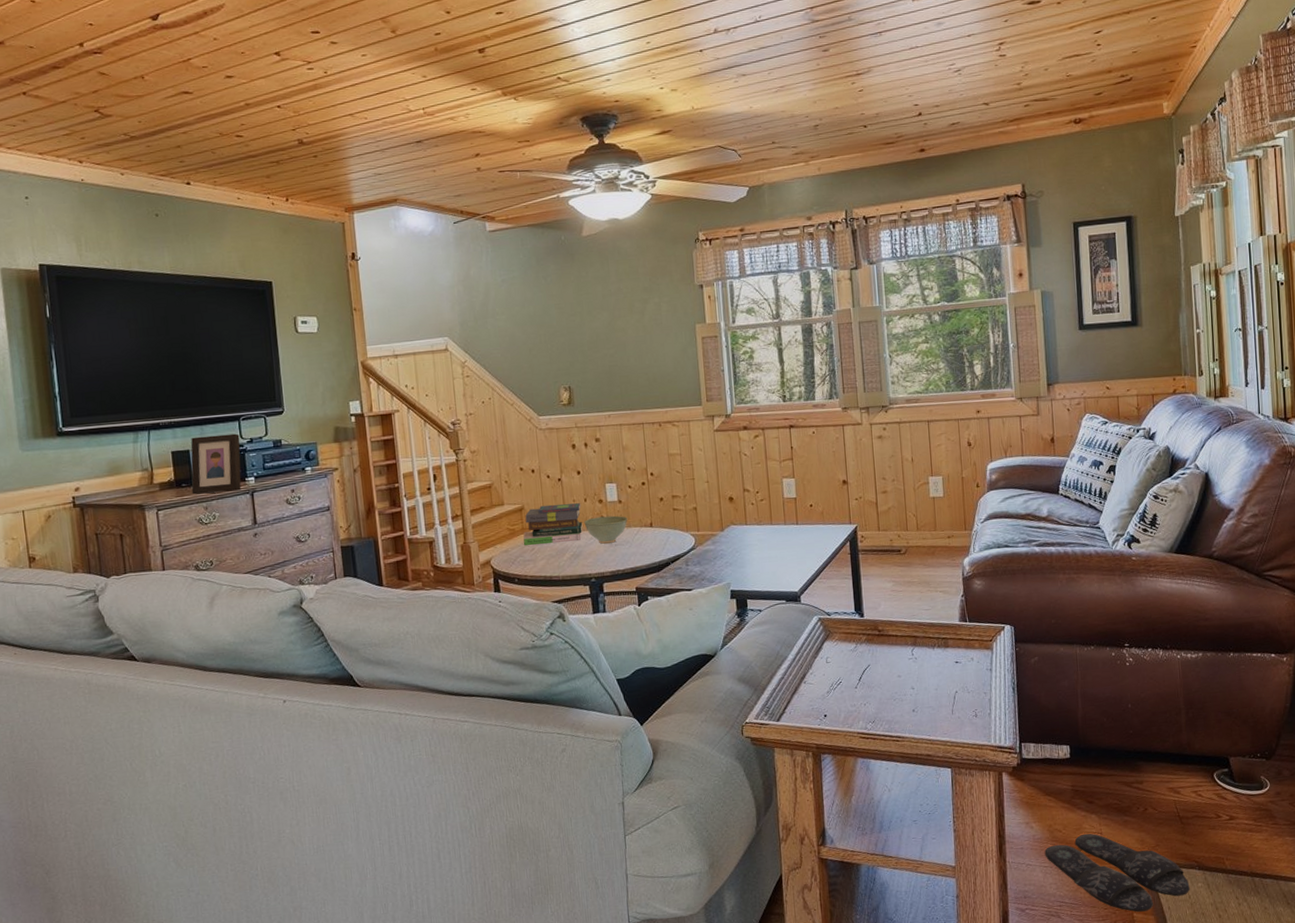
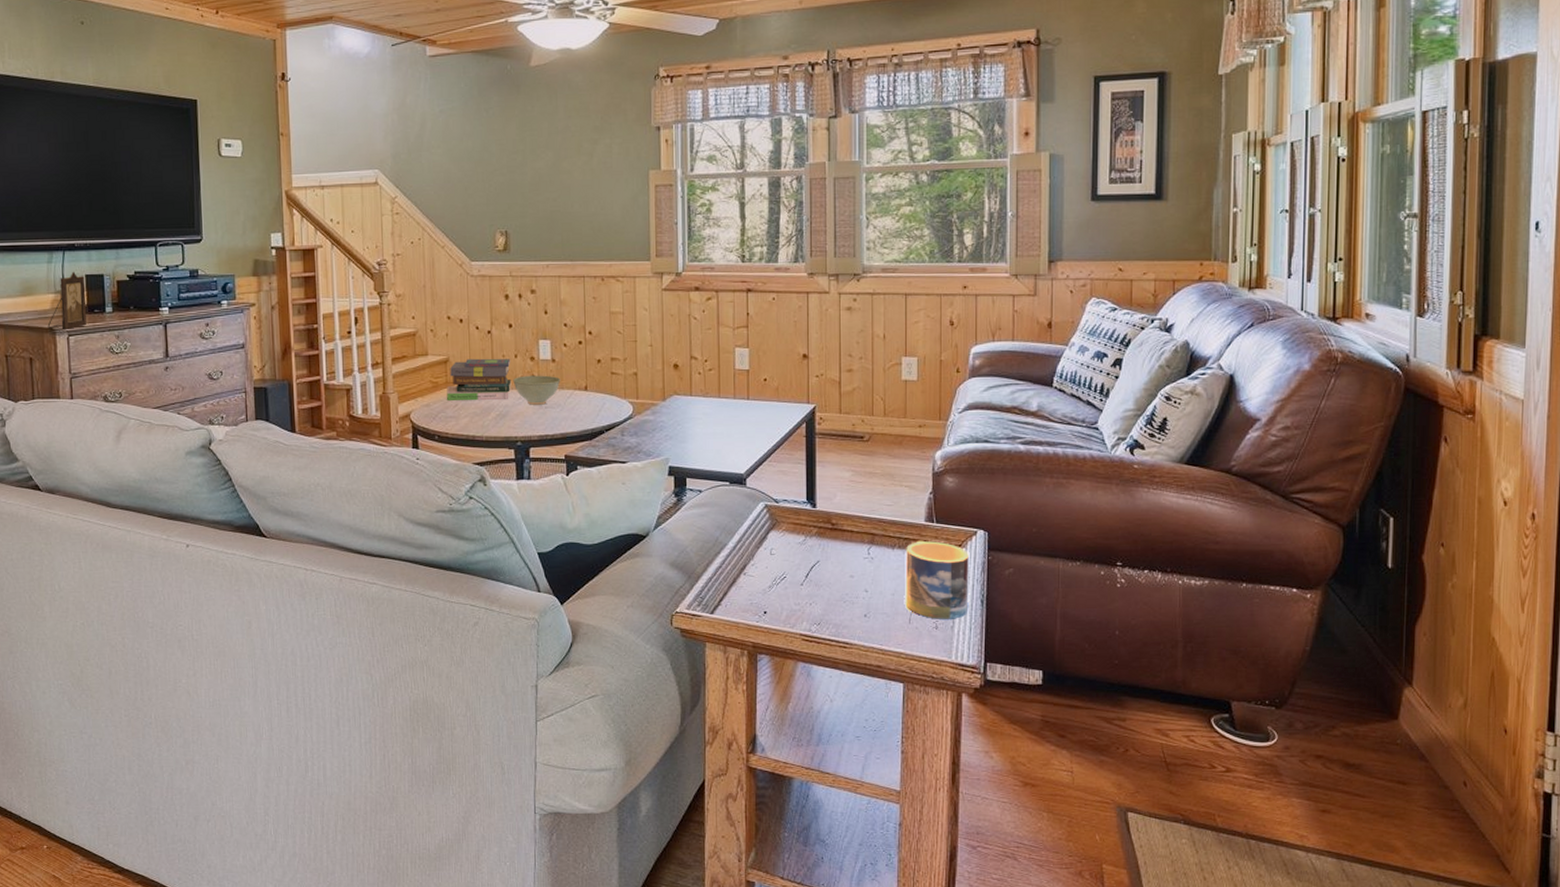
photo frame: none [136,449,175,505] -> present [47,271,87,329]
picture frame: present [190,433,242,495] -> none [104,260,156,322]
mug: none [945,638,1002,708] -> present [905,540,969,619]
slippers: present [1044,833,1190,912] -> none [1004,770,1172,864]

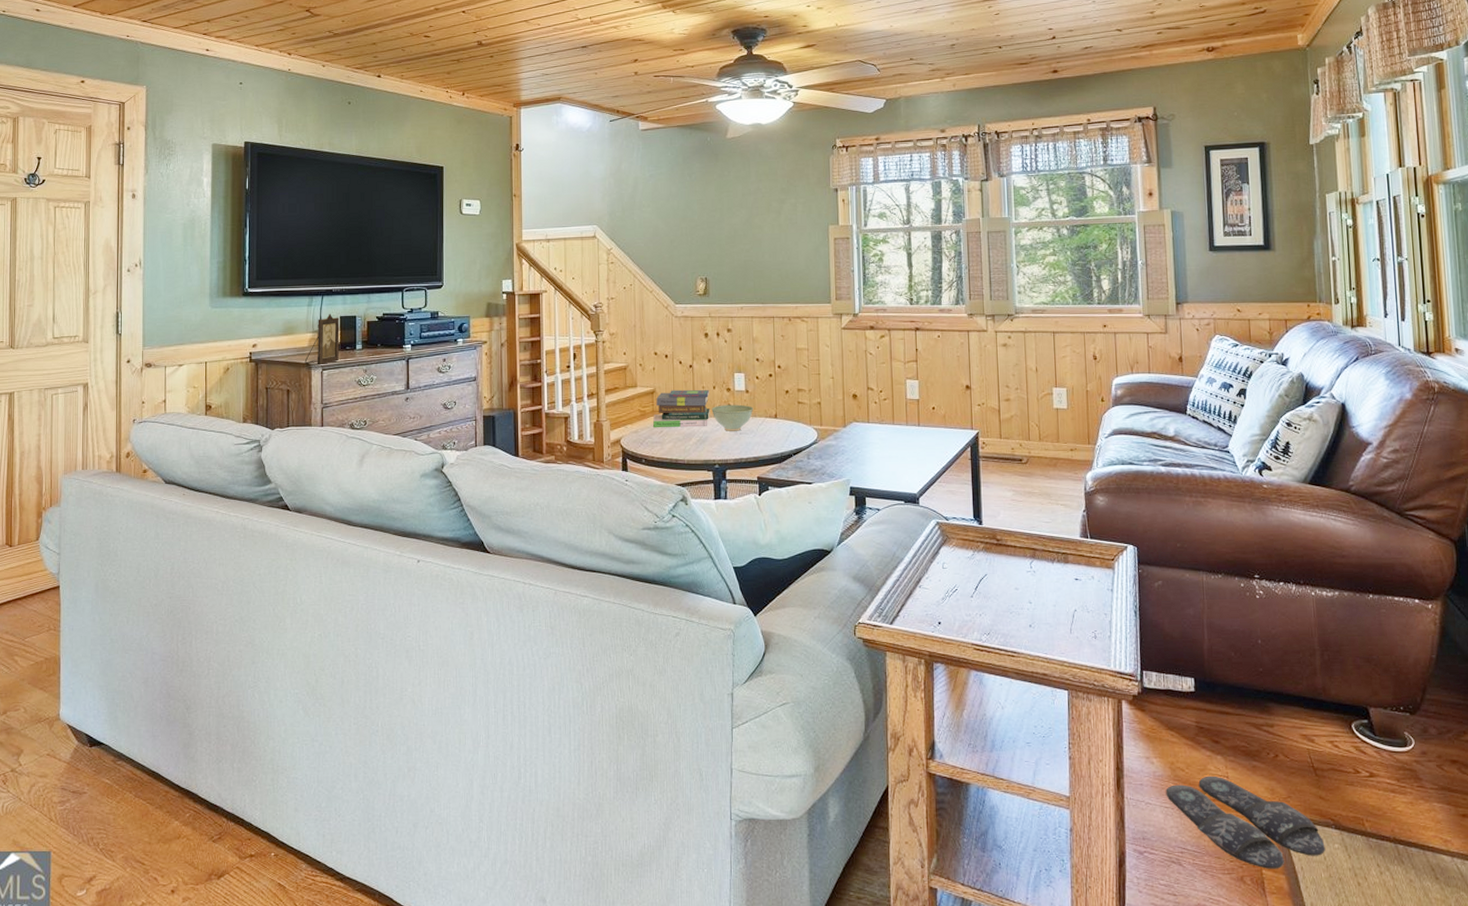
mug: present [905,540,969,619] -> none [1064,555,1123,629]
slippers: none [1004,770,1172,864] -> present [1166,775,1325,869]

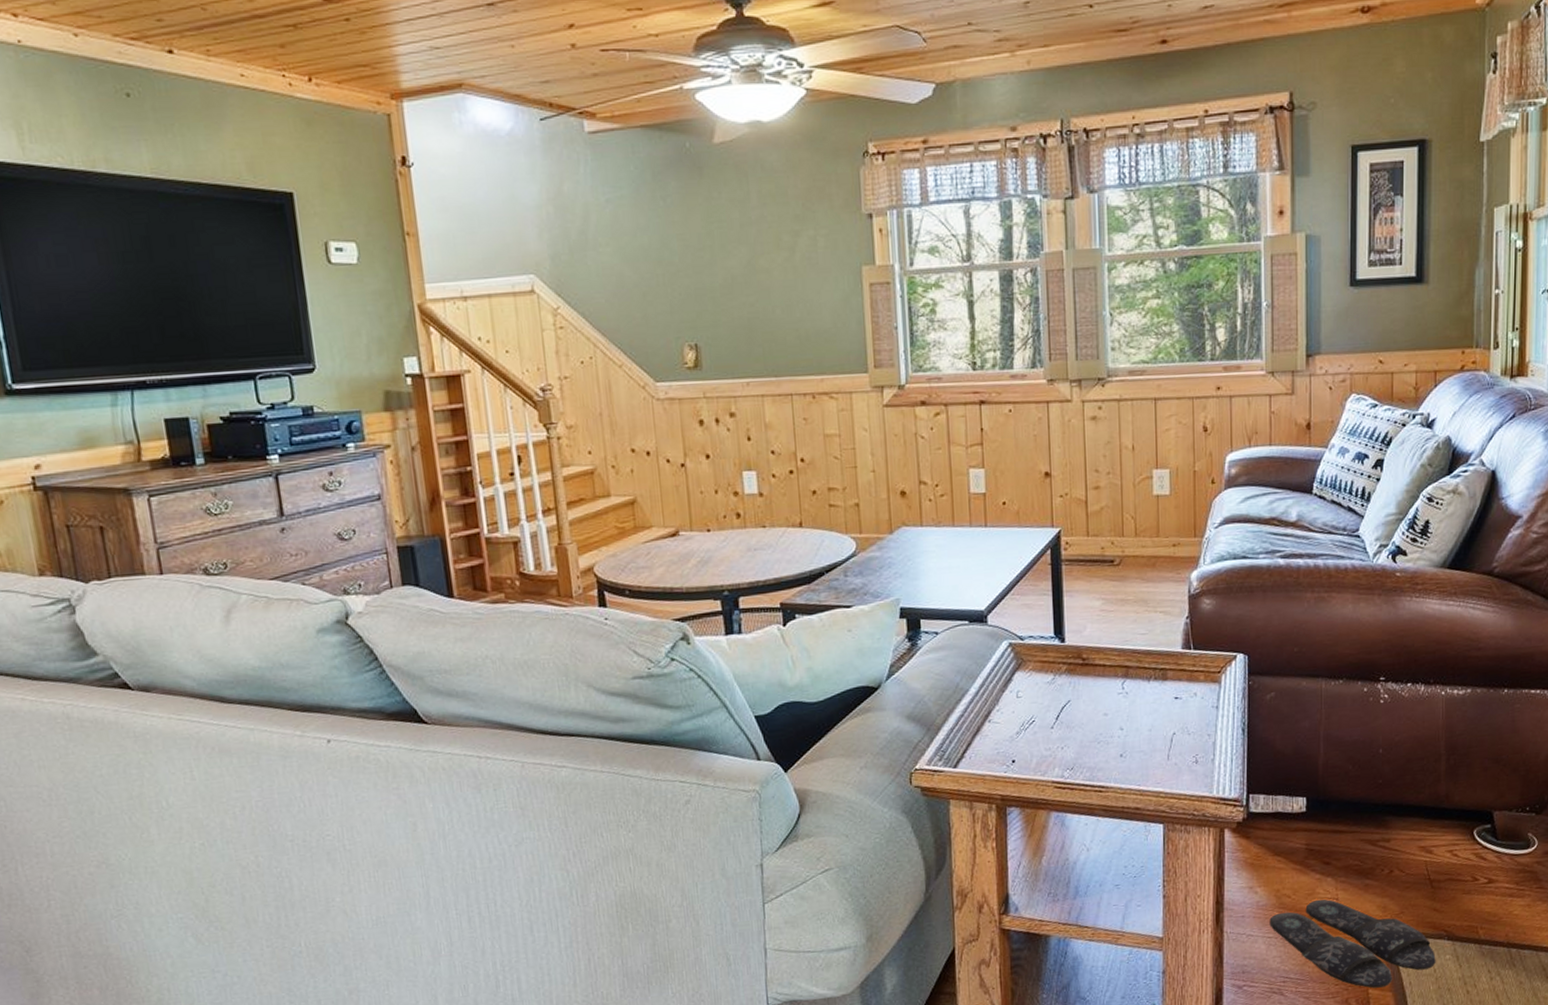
photo frame: present [304,313,340,364] -> none [119,415,172,489]
books: present [653,389,710,428] -> none [636,495,713,550]
bowl: present [711,404,754,431] -> none [714,512,771,548]

